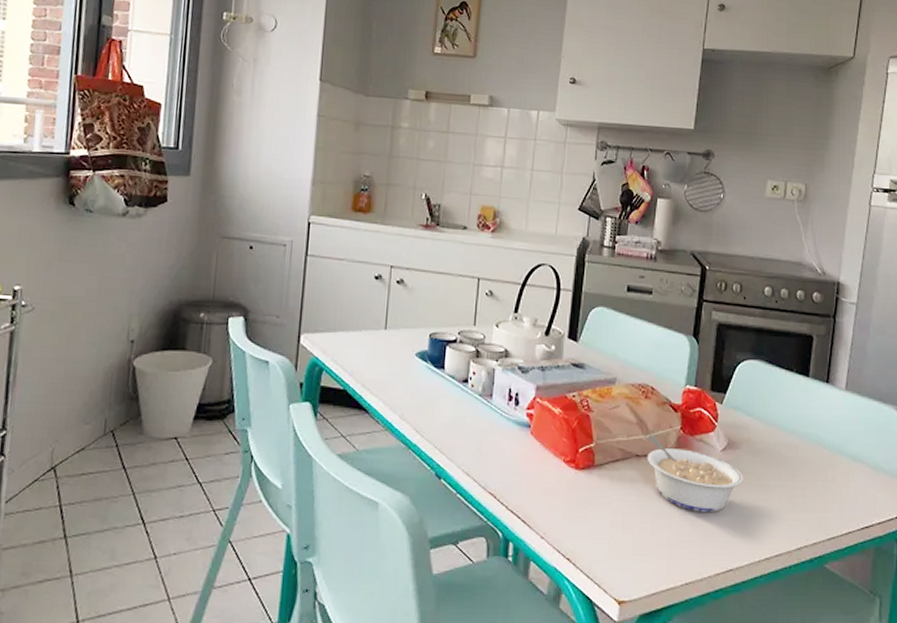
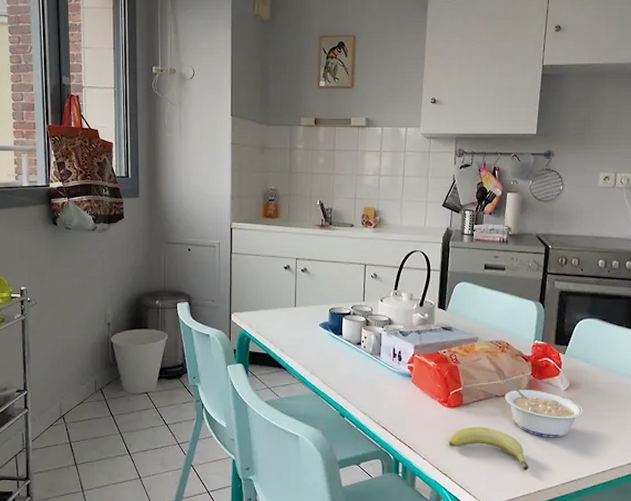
fruit: none [574,495,675,556] -> present [448,426,529,470]

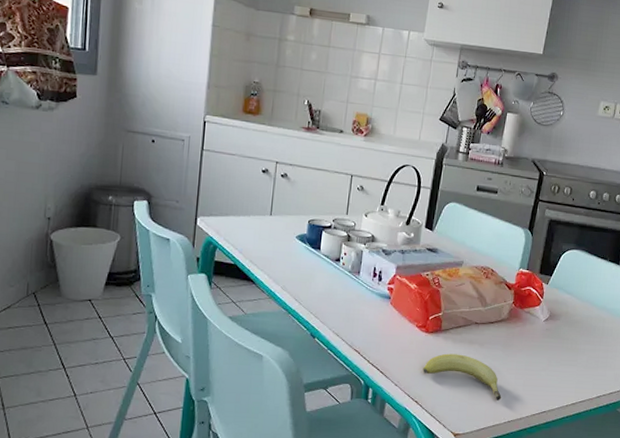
legume: present [504,380,583,438] -> none [484,307,560,369]

